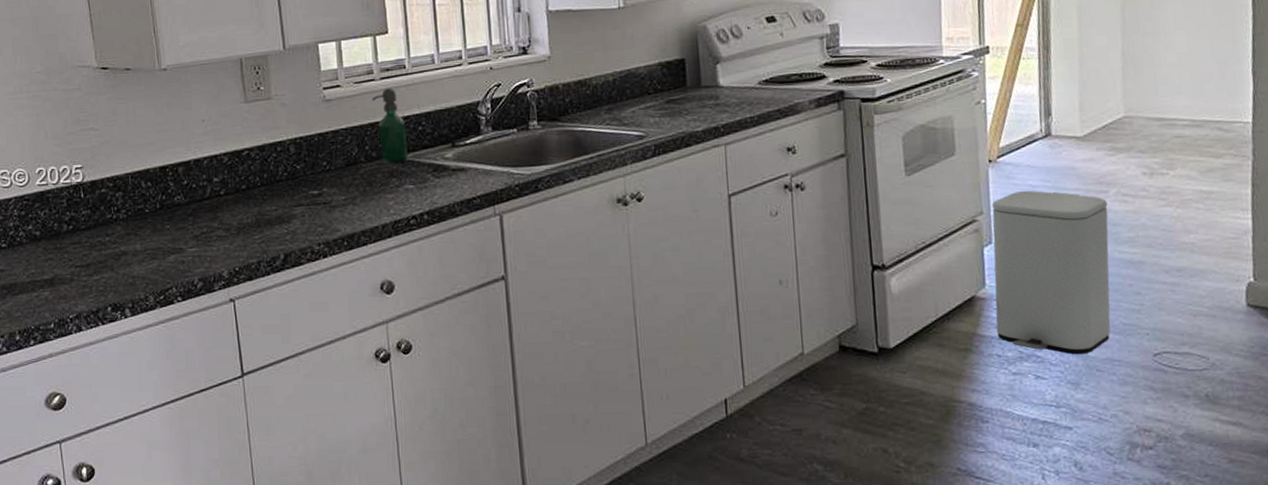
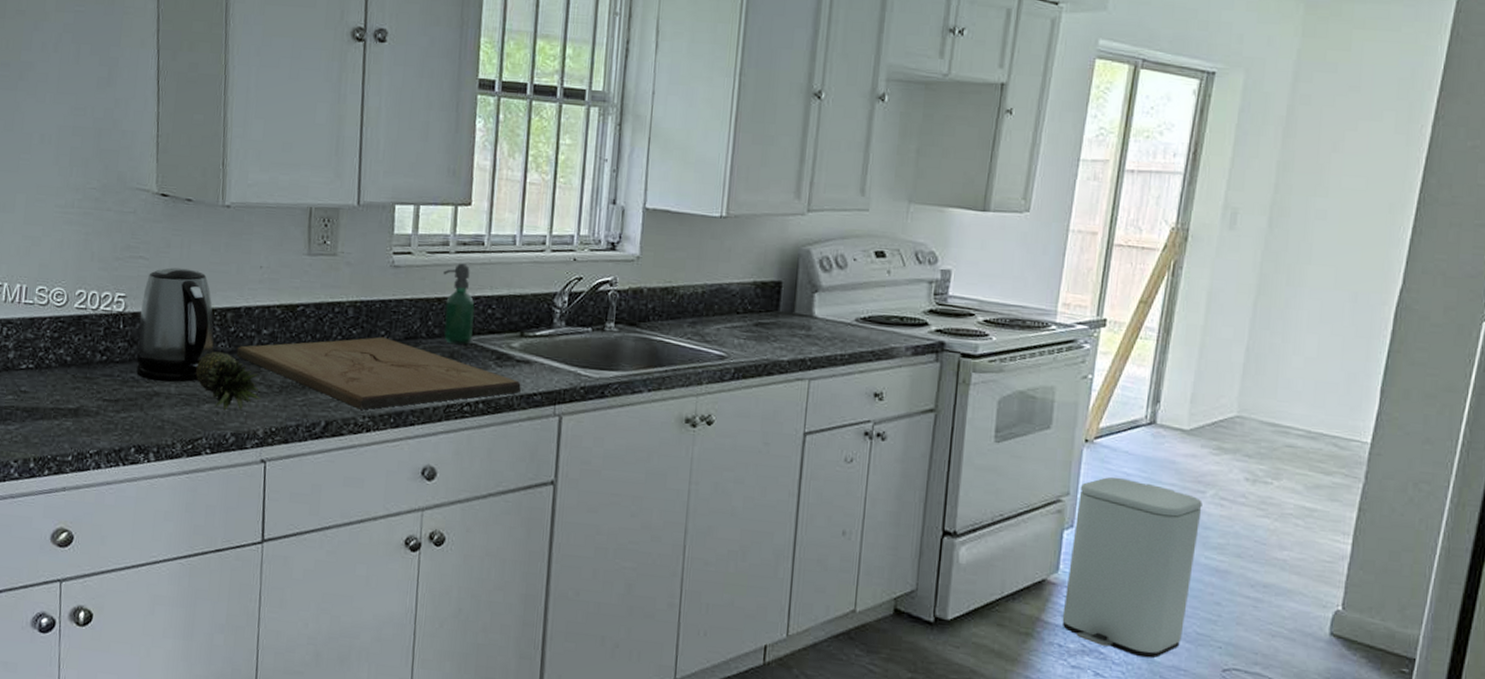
kettle: none [98,132,171,242] -> present [136,267,214,383]
fruit: none [157,205,222,259] -> present [196,351,261,411]
cutting board: none [192,167,460,238] -> present [236,336,521,410]

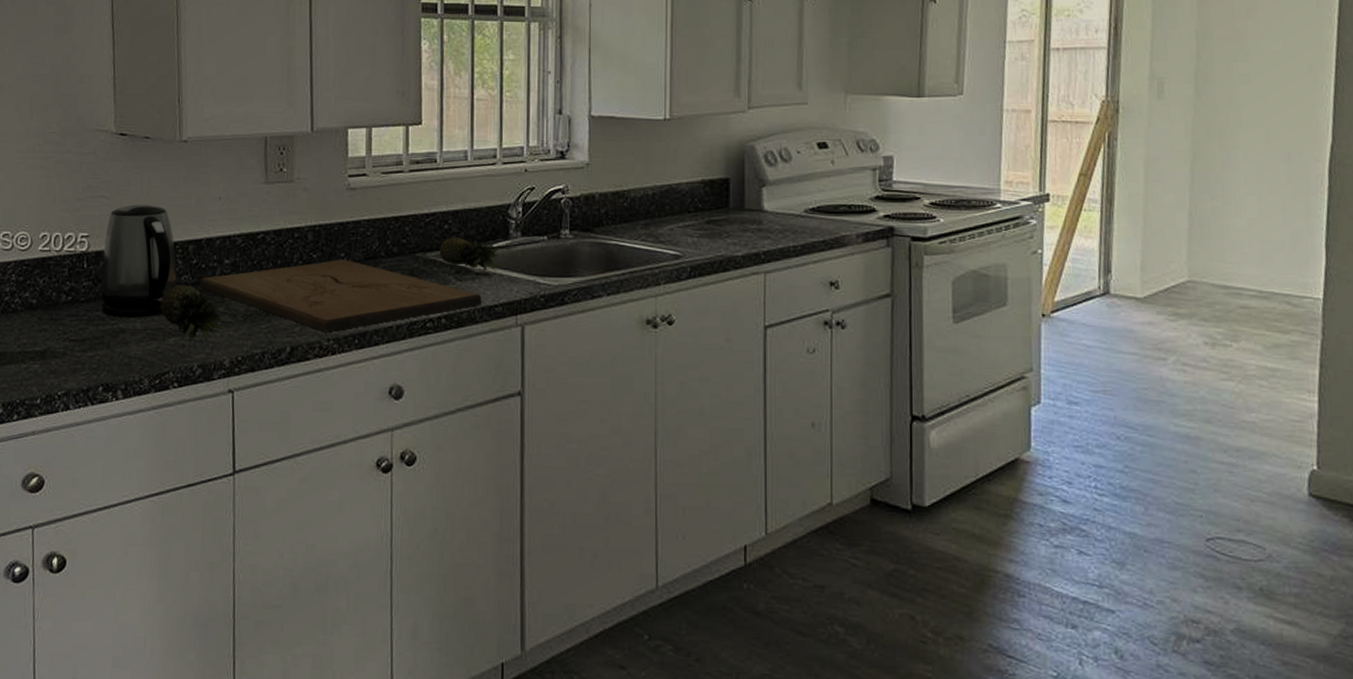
soap dispenser: present [443,263,475,345] -> none [398,181,431,262]
fruit: none [481,322,544,361] -> present [439,237,501,273]
pedal bin: present [1062,477,1203,658] -> none [1039,349,1166,532]

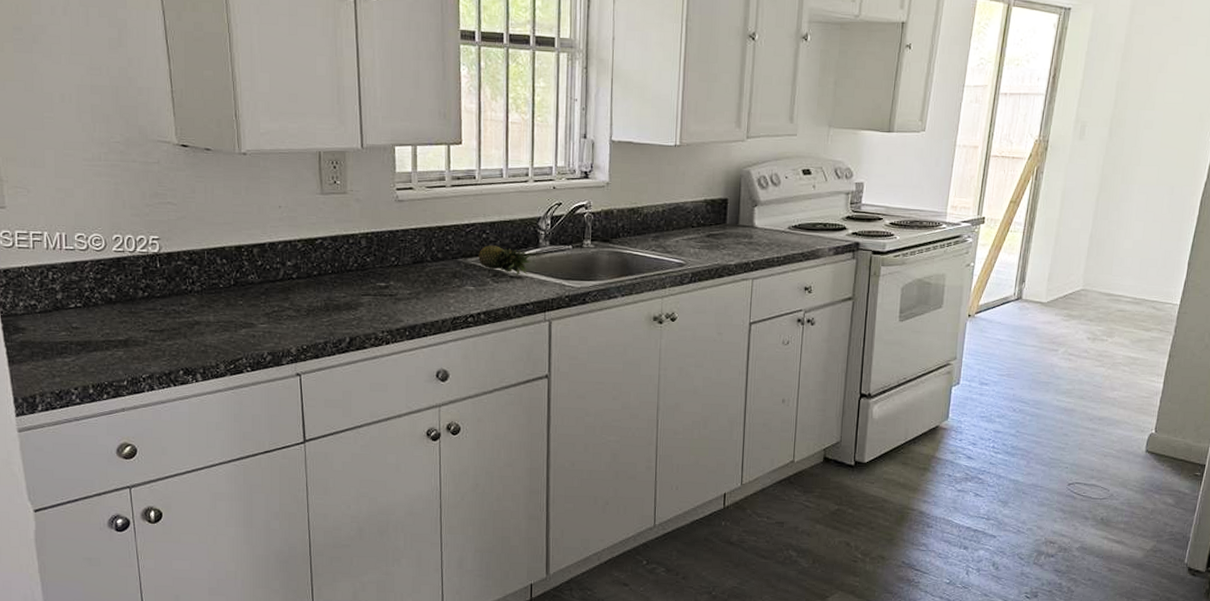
kettle: present [101,204,177,319] -> none [174,211,244,312]
fruit: present [160,284,226,343] -> none [231,283,292,334]
cutting board: present [199,259,482,333] -> none [265,262,515,326]

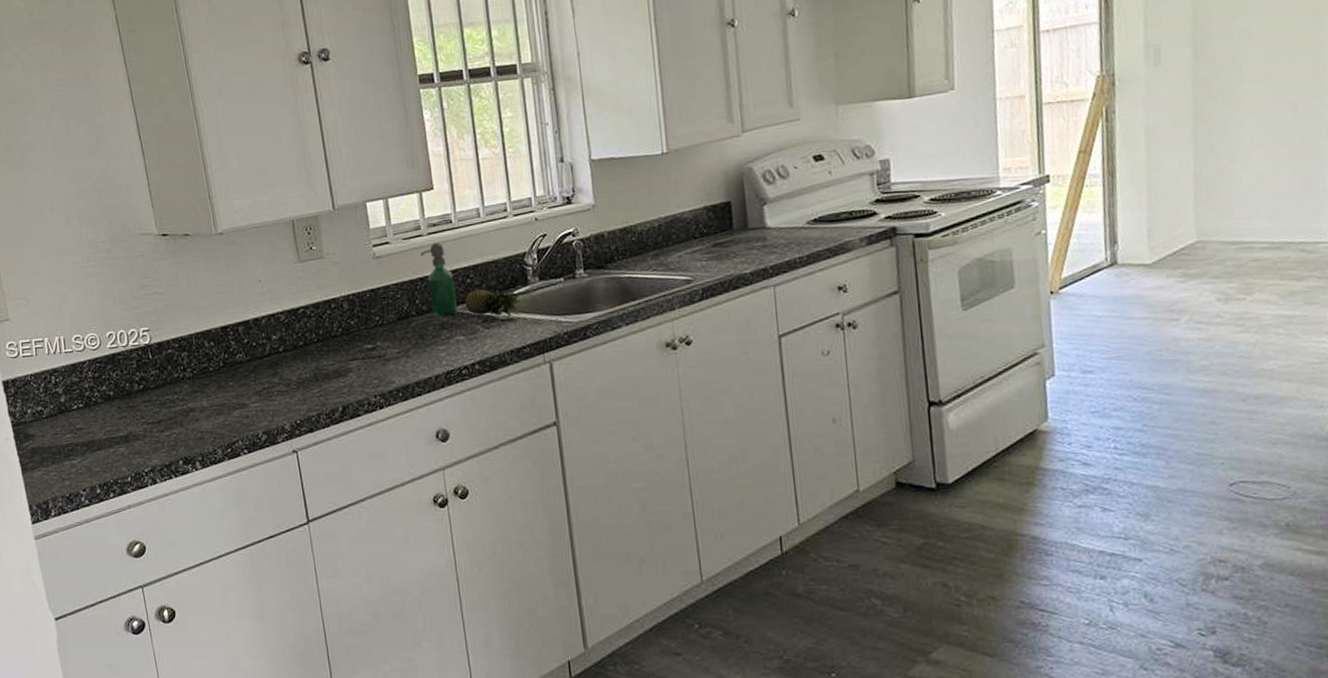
soap dispenser: none [442,195,471,266] -> present [420,242,457,317]

